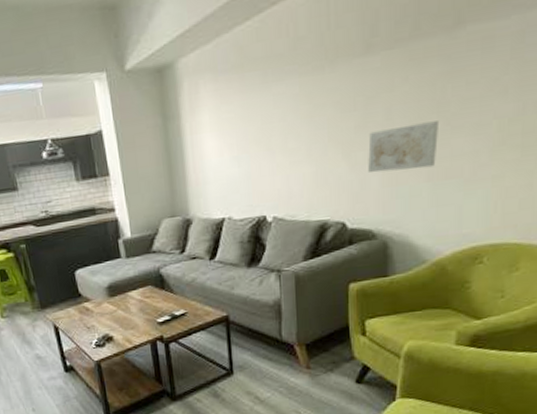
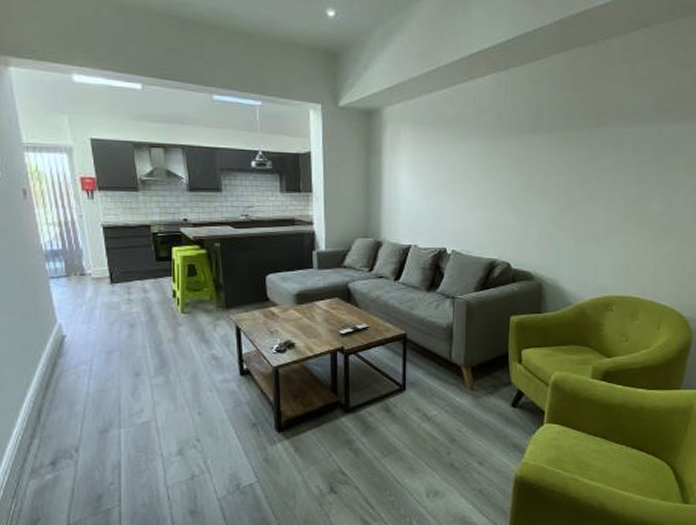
wall art: present [368,121,438,173] -> none [530,192,582,228]

